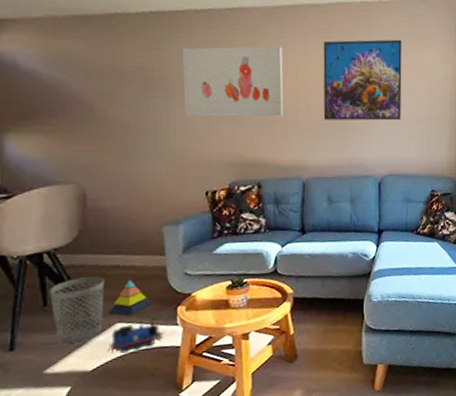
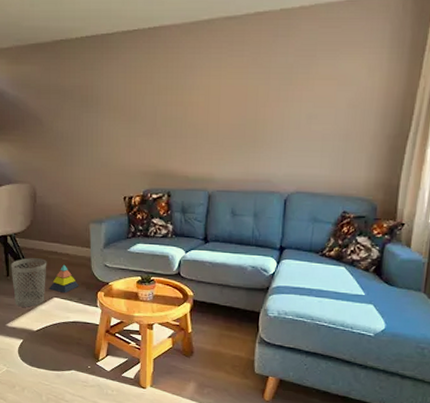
train: present [108,321,164,353] -> none [48,300,87,322]
wall art: present [183,46,284,117] -> none [111,61,198,131]
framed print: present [323,39,402,121] -> none [232,47,323,136]

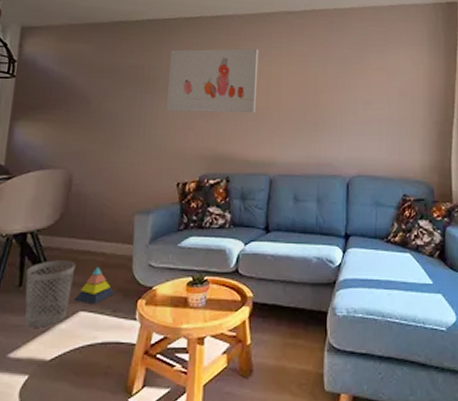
wall art: none [111,61,198,131] -> present [167,48,259,114]

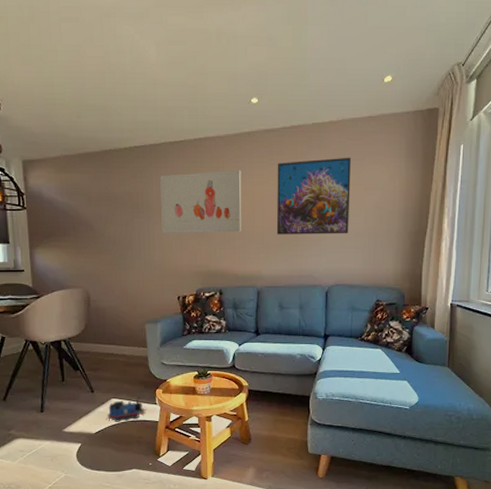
wastebasket: present [25,260,76,328] -> none [65,361,104,411]
train: none [68,313,122,345] -> present [106,399,146,422]
stacking toy: present [74,266,114,305] -> none [106,365,137,394]
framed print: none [293,42,373,121] -> present [276,157,351,235]

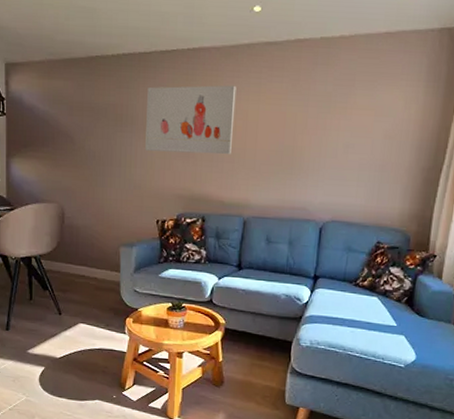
train: present [106,399,146,422] -> none [72,326,114,349]
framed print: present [276,157,351,235] -> none [269,77,361,165]

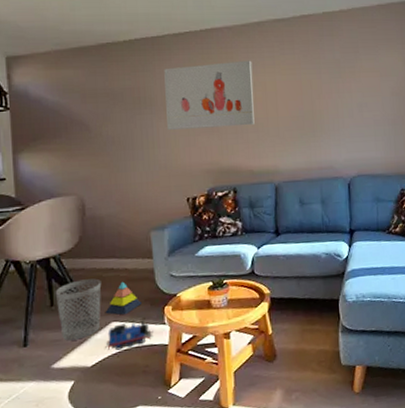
wastebasket: none [34,281,74,333] -> present [55,278,102,341]
train: none [72,326,114,349] -> present [105,320,154,351]
stacking toy: none [74,289,107,319] -> present [105,281,142,315]

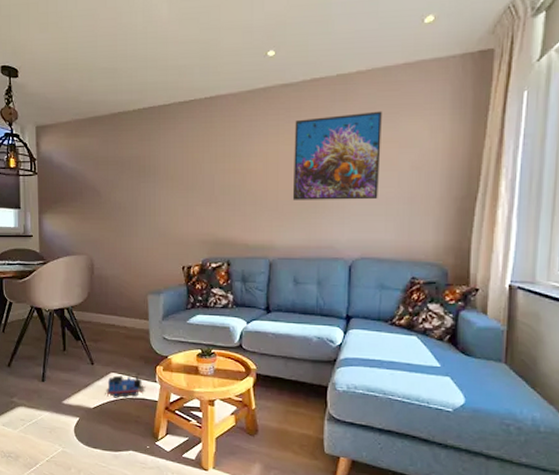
wastebasket: present [55,278,102,341] -> none [67,331,104,383]
stacking toy: present [105,281,142,315] -> none [106,337,137,368]
wall art: present [164,60,255,130] -> none [168,129,255,199]
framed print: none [289,44,367,126] -> present [292,111,382,200]

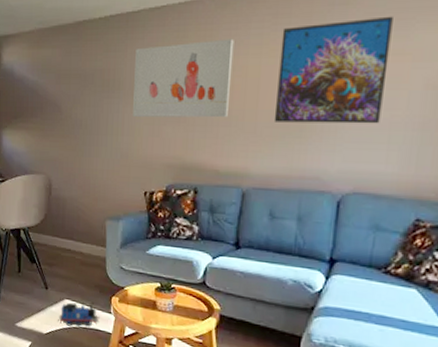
wall art: none [168,129,255,199] -> present [133,38,234,118]

